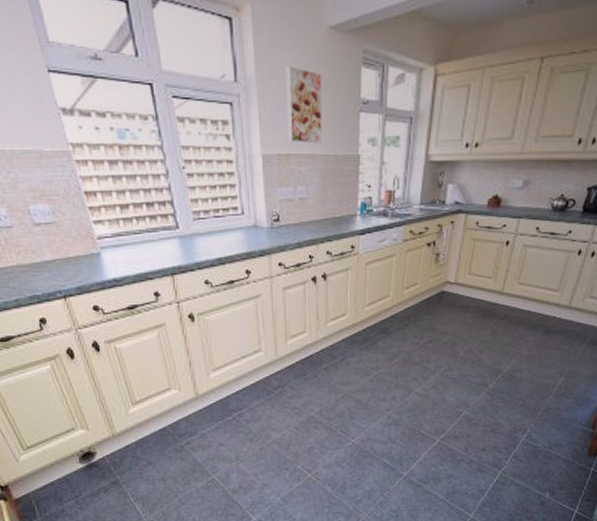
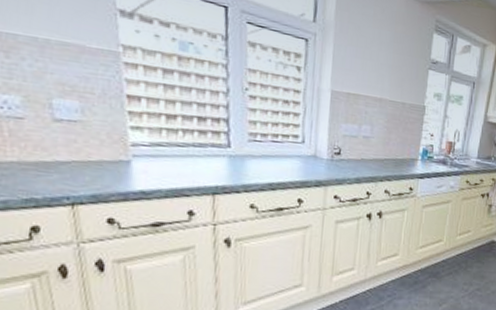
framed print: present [285,66,323,144] -> none [359,18,397,91]

